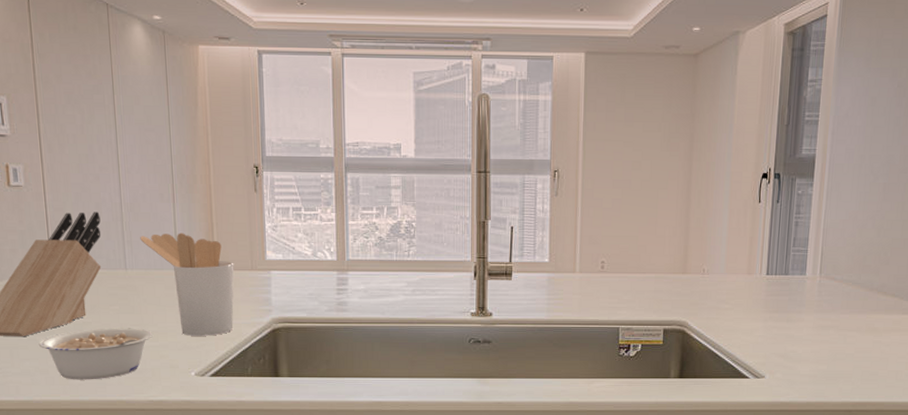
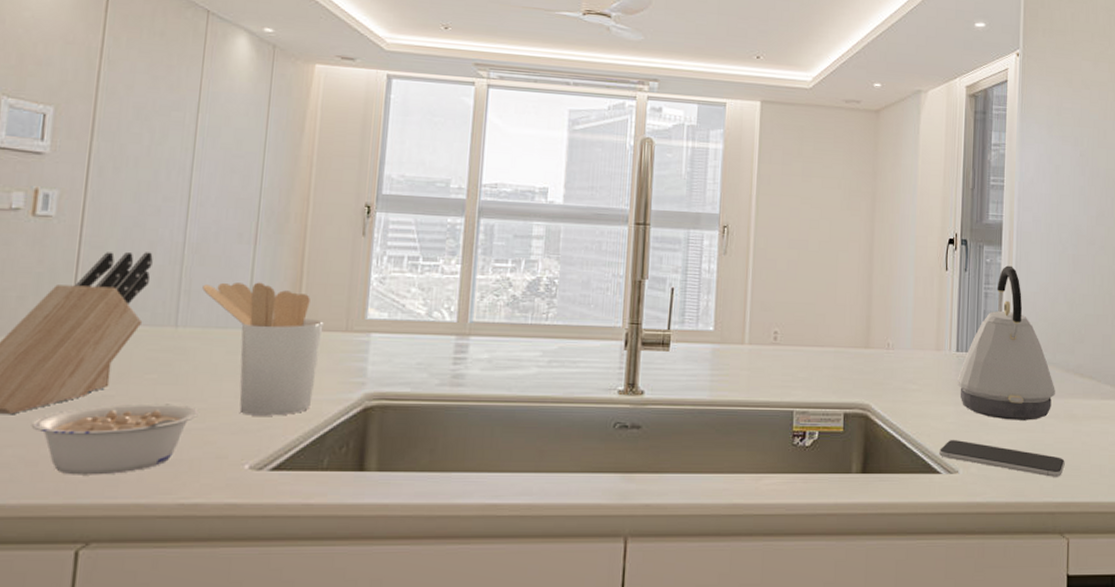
smartphone: none [747,351,864,381] -> present [938,440,1065,477]
kettle: none [767,196,859,333] -> present [958,265,1055,421]

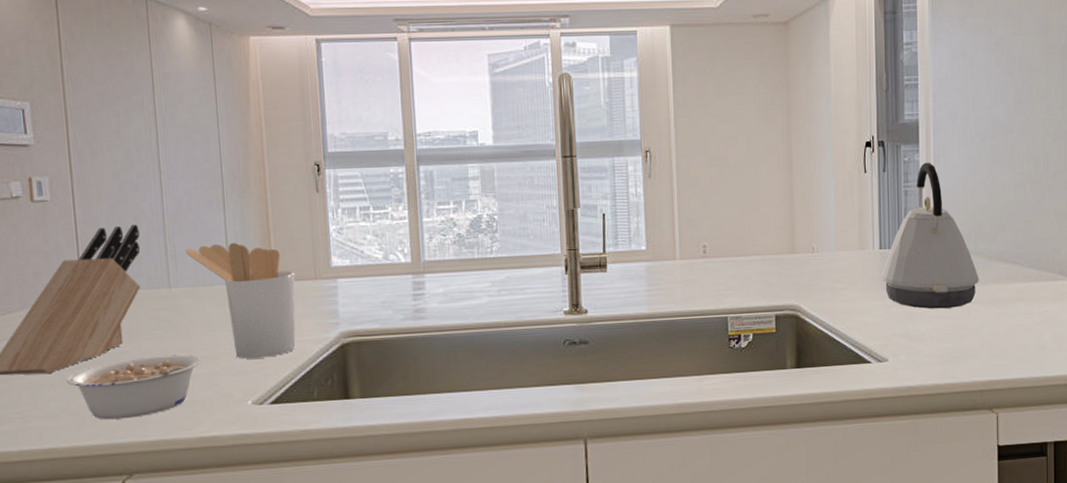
smartphone: present [938,440,1065,477] -> none [868,331,991,358]

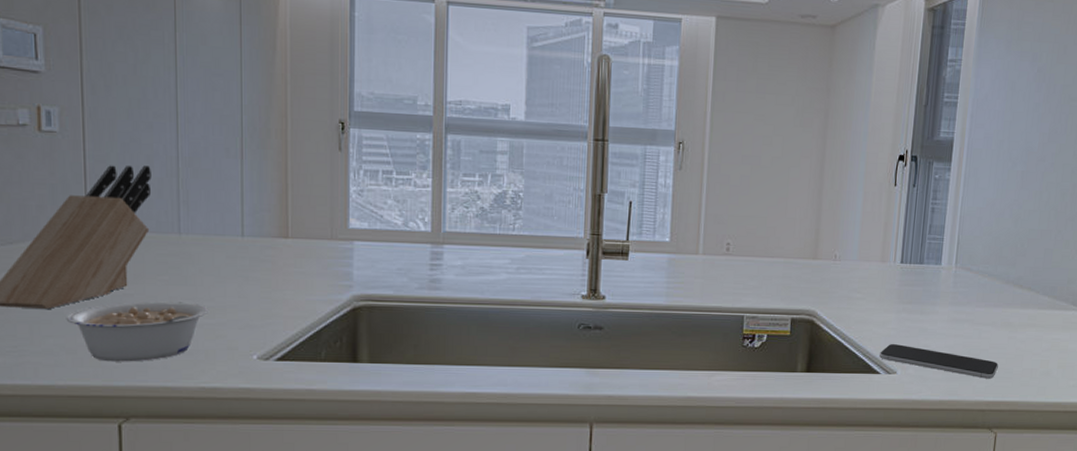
utensil holder: present [186,242,296,359] -> none [199,194,311,314]
smartphone: none [868,331,991,358] -> present [878,344,998,379]
kettle: present [882,162,979,309] -> none [900,181,994,328]

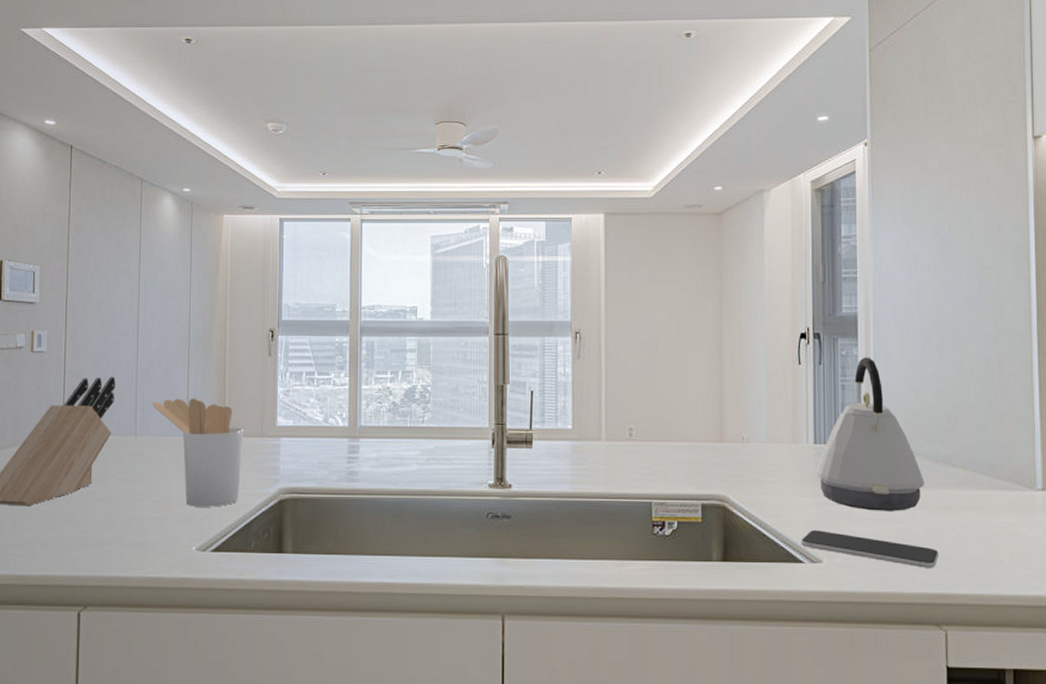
legume: present [66,301,209,362] -> none [41,497,157,554]
utensil holder: none [199,194,311,314] -> present [152,398,244,507]
kettle: none [900,181,994,328] -> present [817,357,924,511]

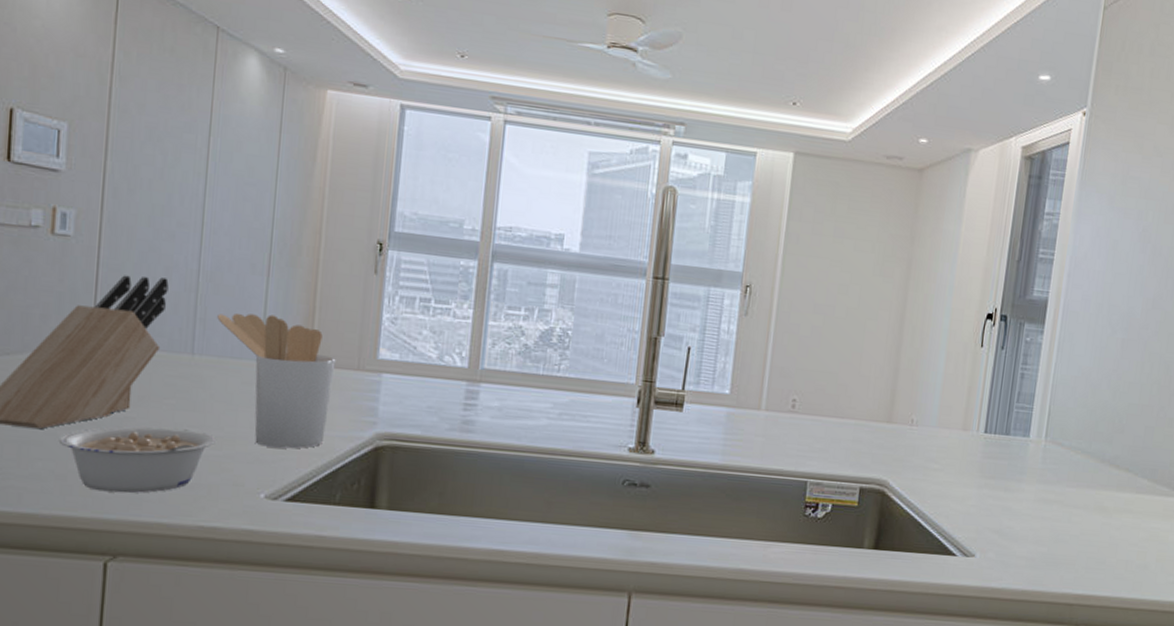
legume: none [41,497,157,554] -> present [58,426,217,494]
smartphone: present [800,530,939,568] -> none [955,523,1090,569]
kettle: present [817,357,924,511] -> none [982,346,1087,510]

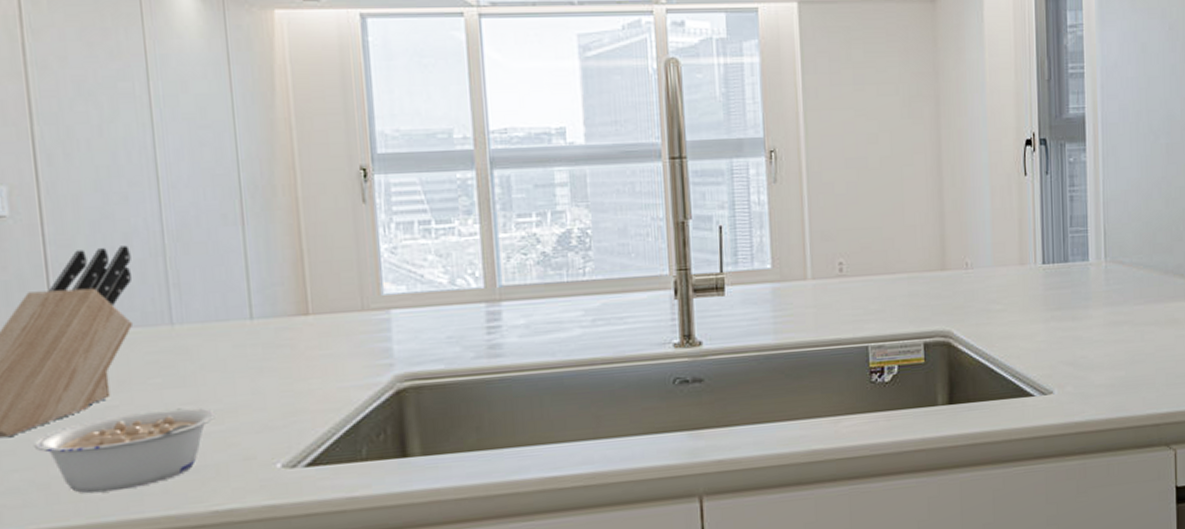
utensil holder: present [217,314,336,449] -> none [193,266,338,412]

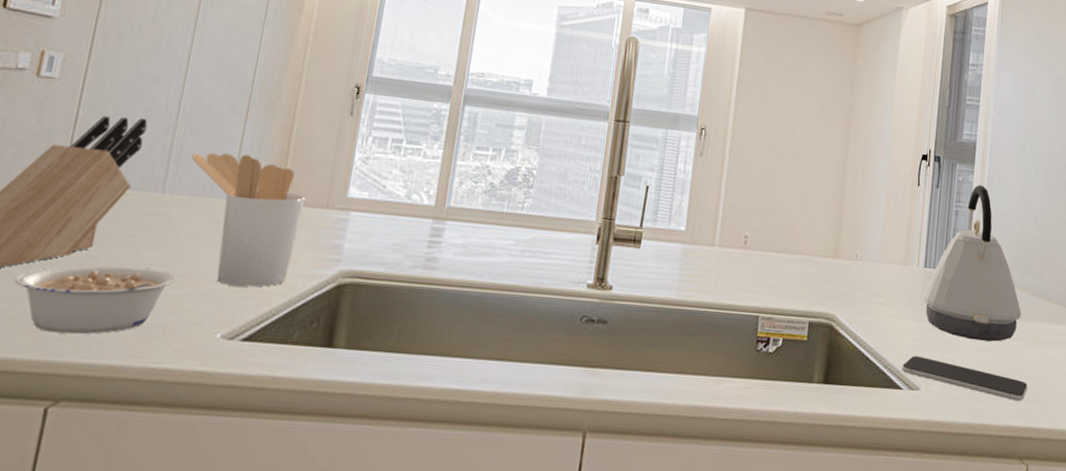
utensil holder: none [193,266,338,412] -> present [192,153,306,287]
smartphone: none [1030,358,1168,388] -> present [901,356,1028,401]
kettle: none [1046,163,1154,333] -> present [924,185,1021,342]

